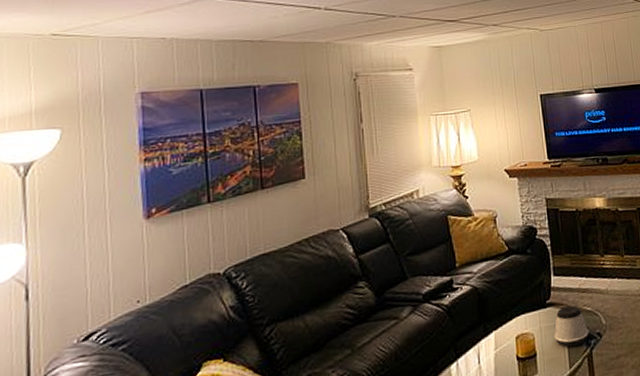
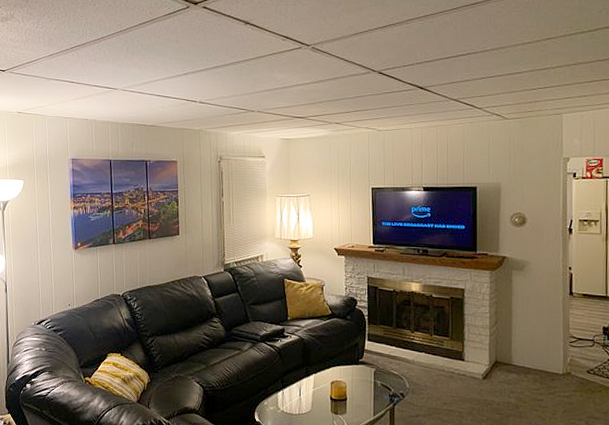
speaker: present [554,305,588,347] -> none [363,367,393,400]

